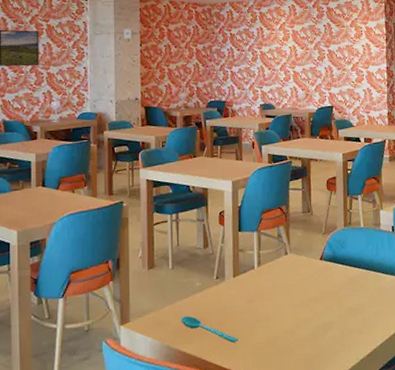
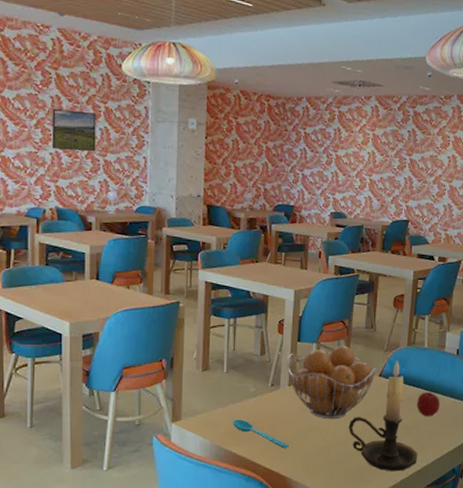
fruit basket: none [230,231,317,308] -> present [287,345,377,419]
candle holder: none [295,242,367,358] -> present [348,360,418,472]
apple: none [359,269,382,297] -> present [417,390,440,417]

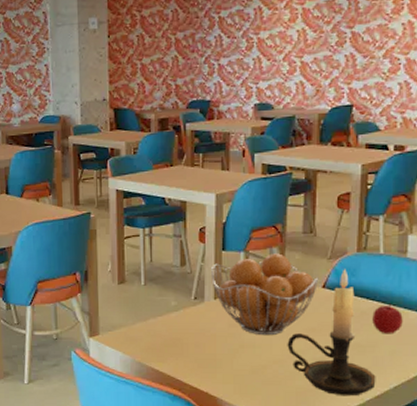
spoon: present [232,419,289,448] -> none [154,335,218,366]

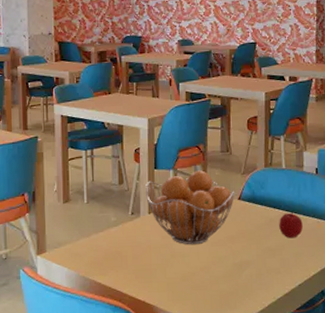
candle holder: present [287,269,376,397] -> none [211,183,284,296]

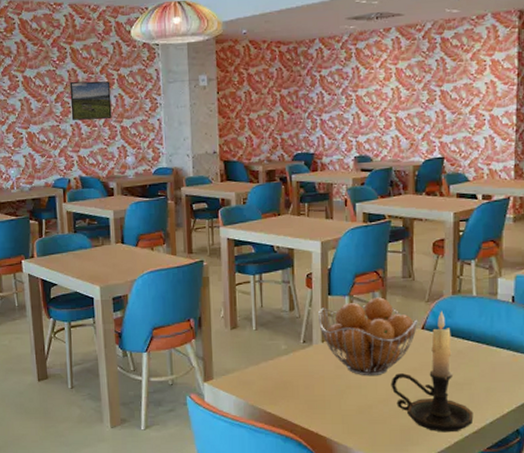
candle holder: none [211,183,284,296] -> present [391,311,474,433]
apple: present [279,211,303,239] -> none [468,343,496,372]

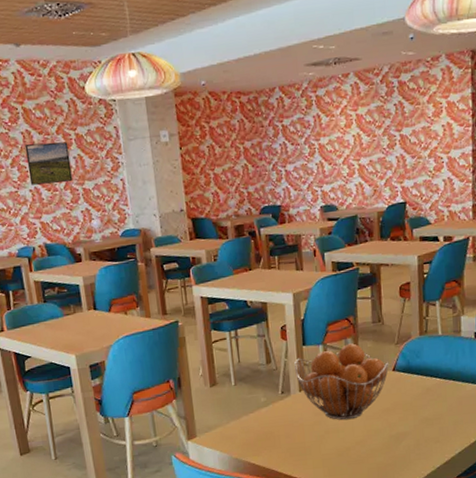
candle holder: present [391,311,474,433] -> none [366,352,444,466]

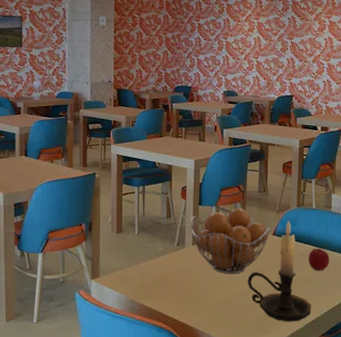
candle holder: none [366,352,444,466] -> present [247,220,312,322]
apple: none [436,378,462,407] -> present [308,247,329,271]

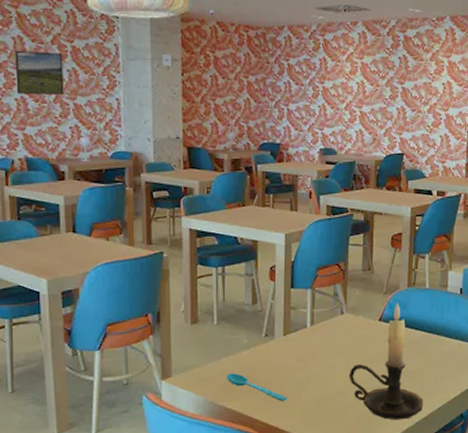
spoon: none [144,276,195,301] -> present [226,373,287,401]
fruit basket: present [191,208,270,275] -> none [281,290,376,369]
apple: present [308,247,329,271] -> none [420,333,445,361]

